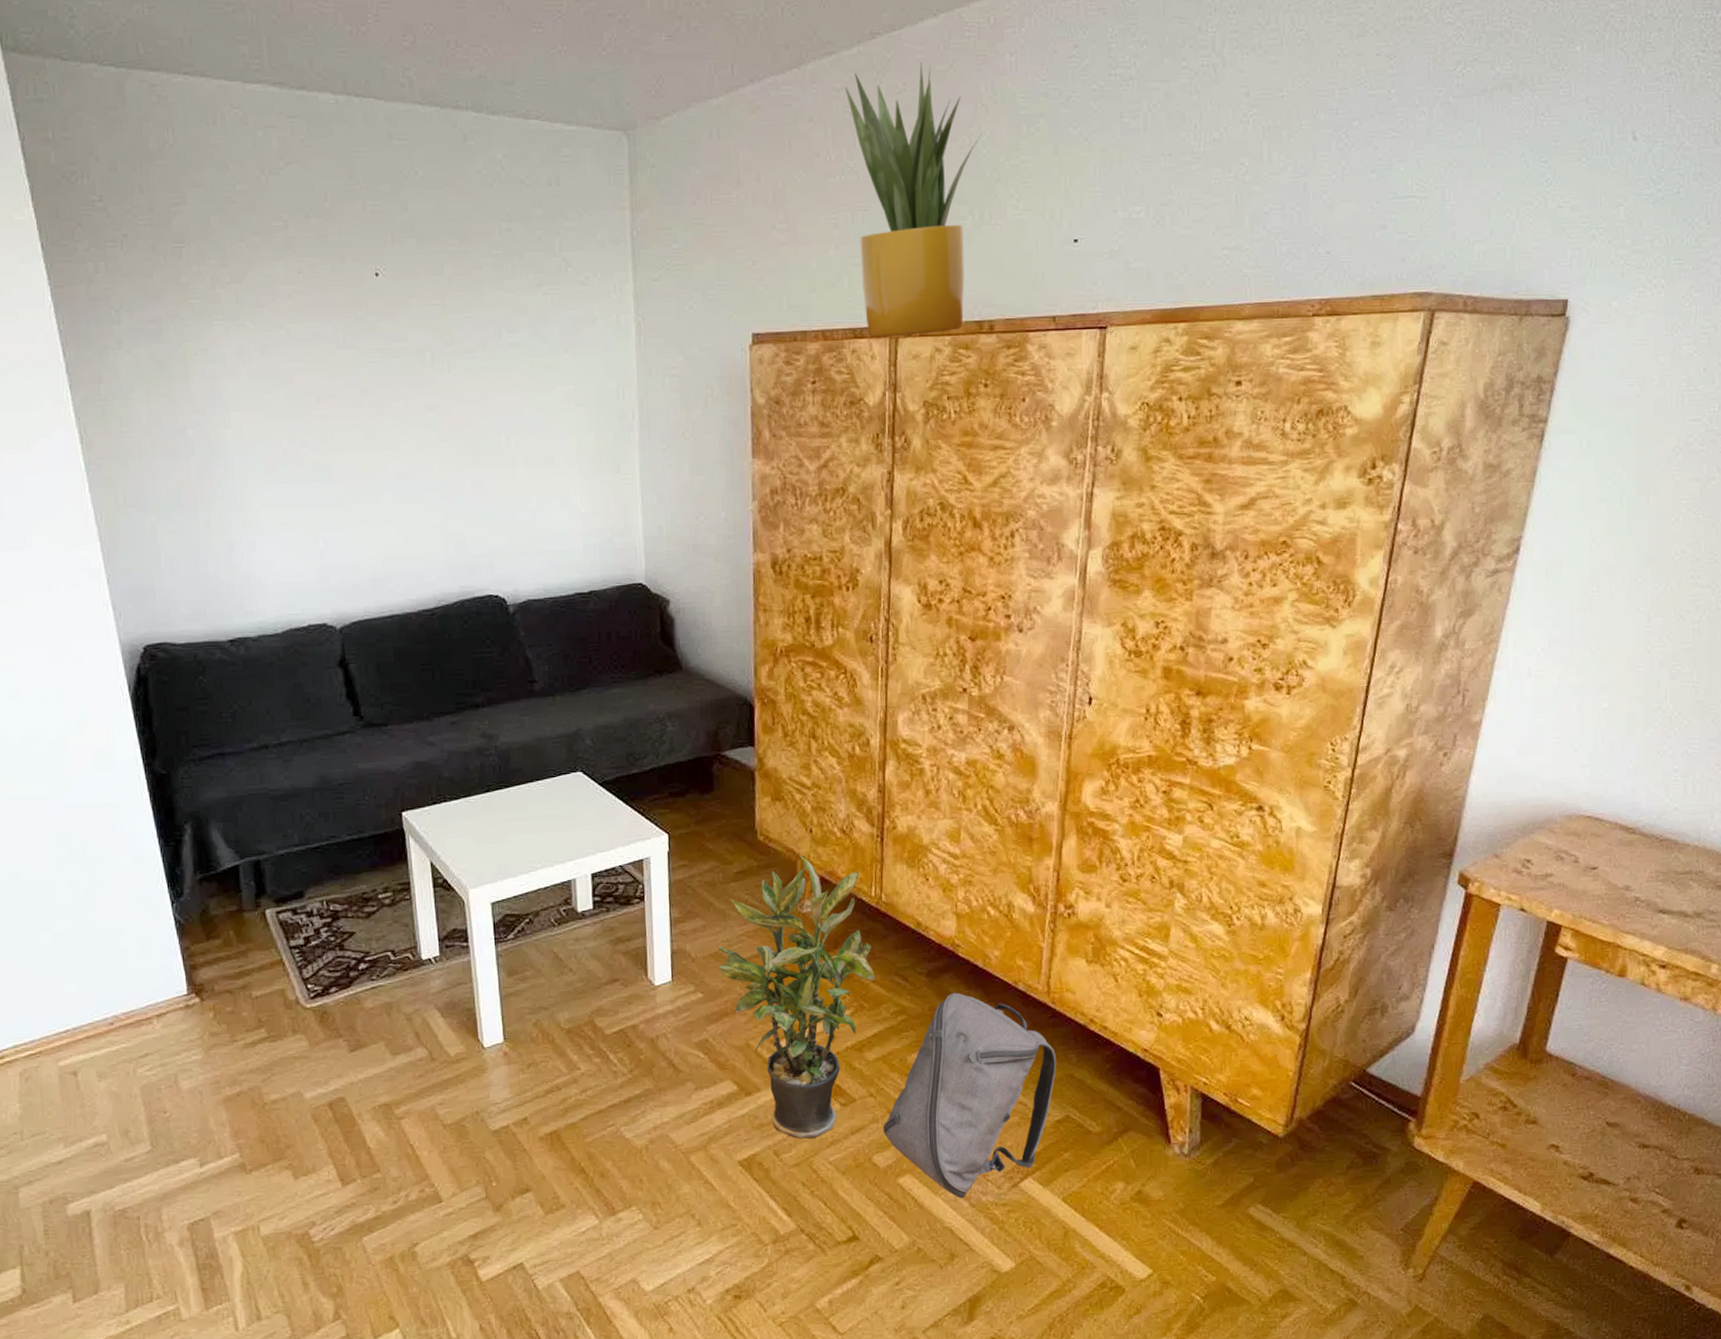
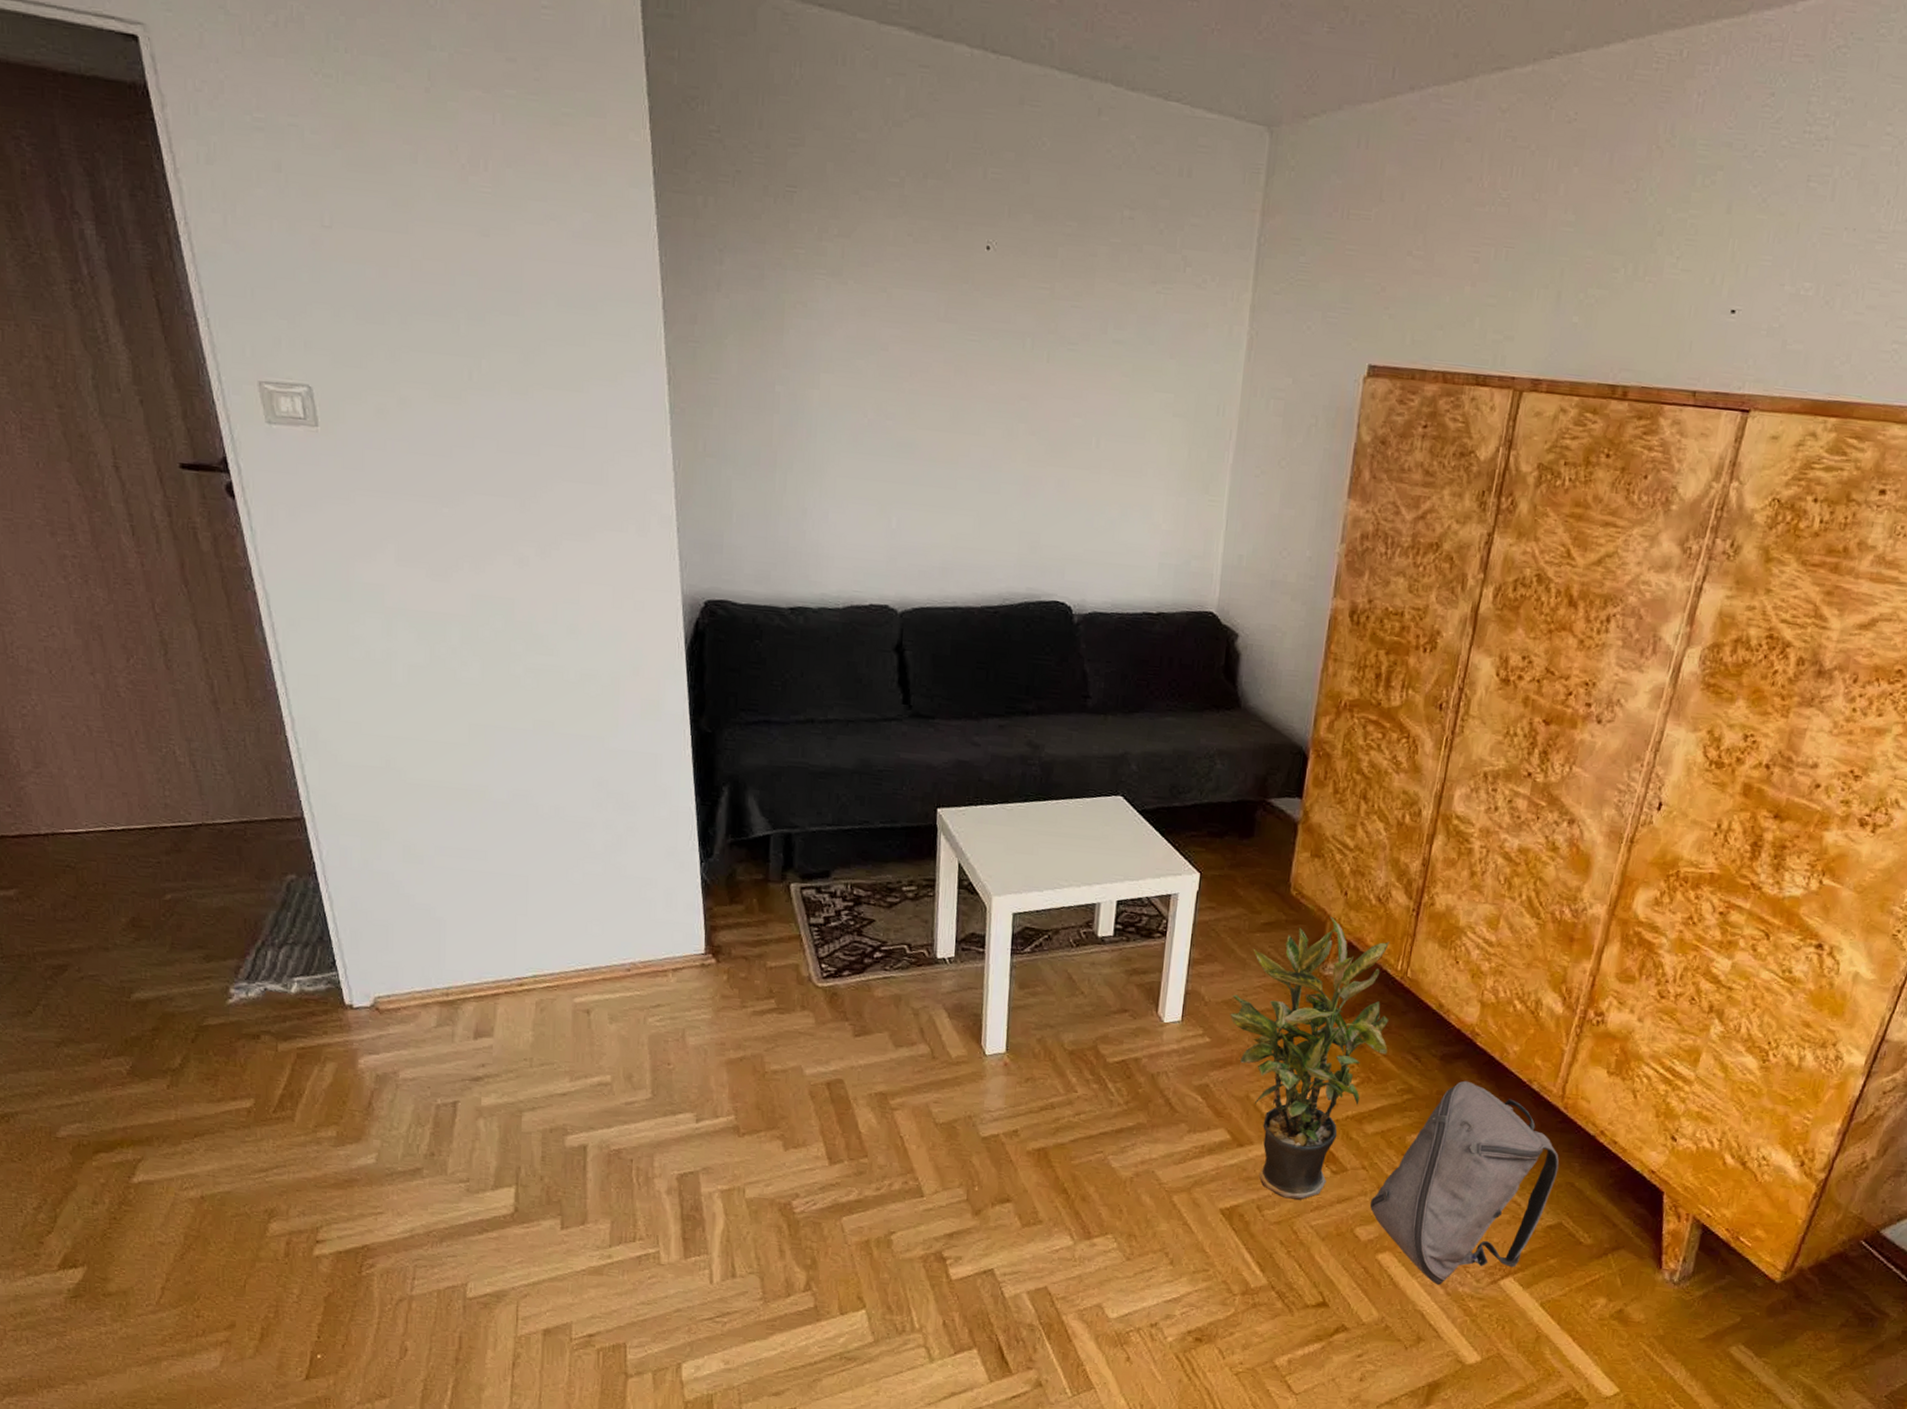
planter: present [845,63,982,338] -> none [1491,92,1651,392]

